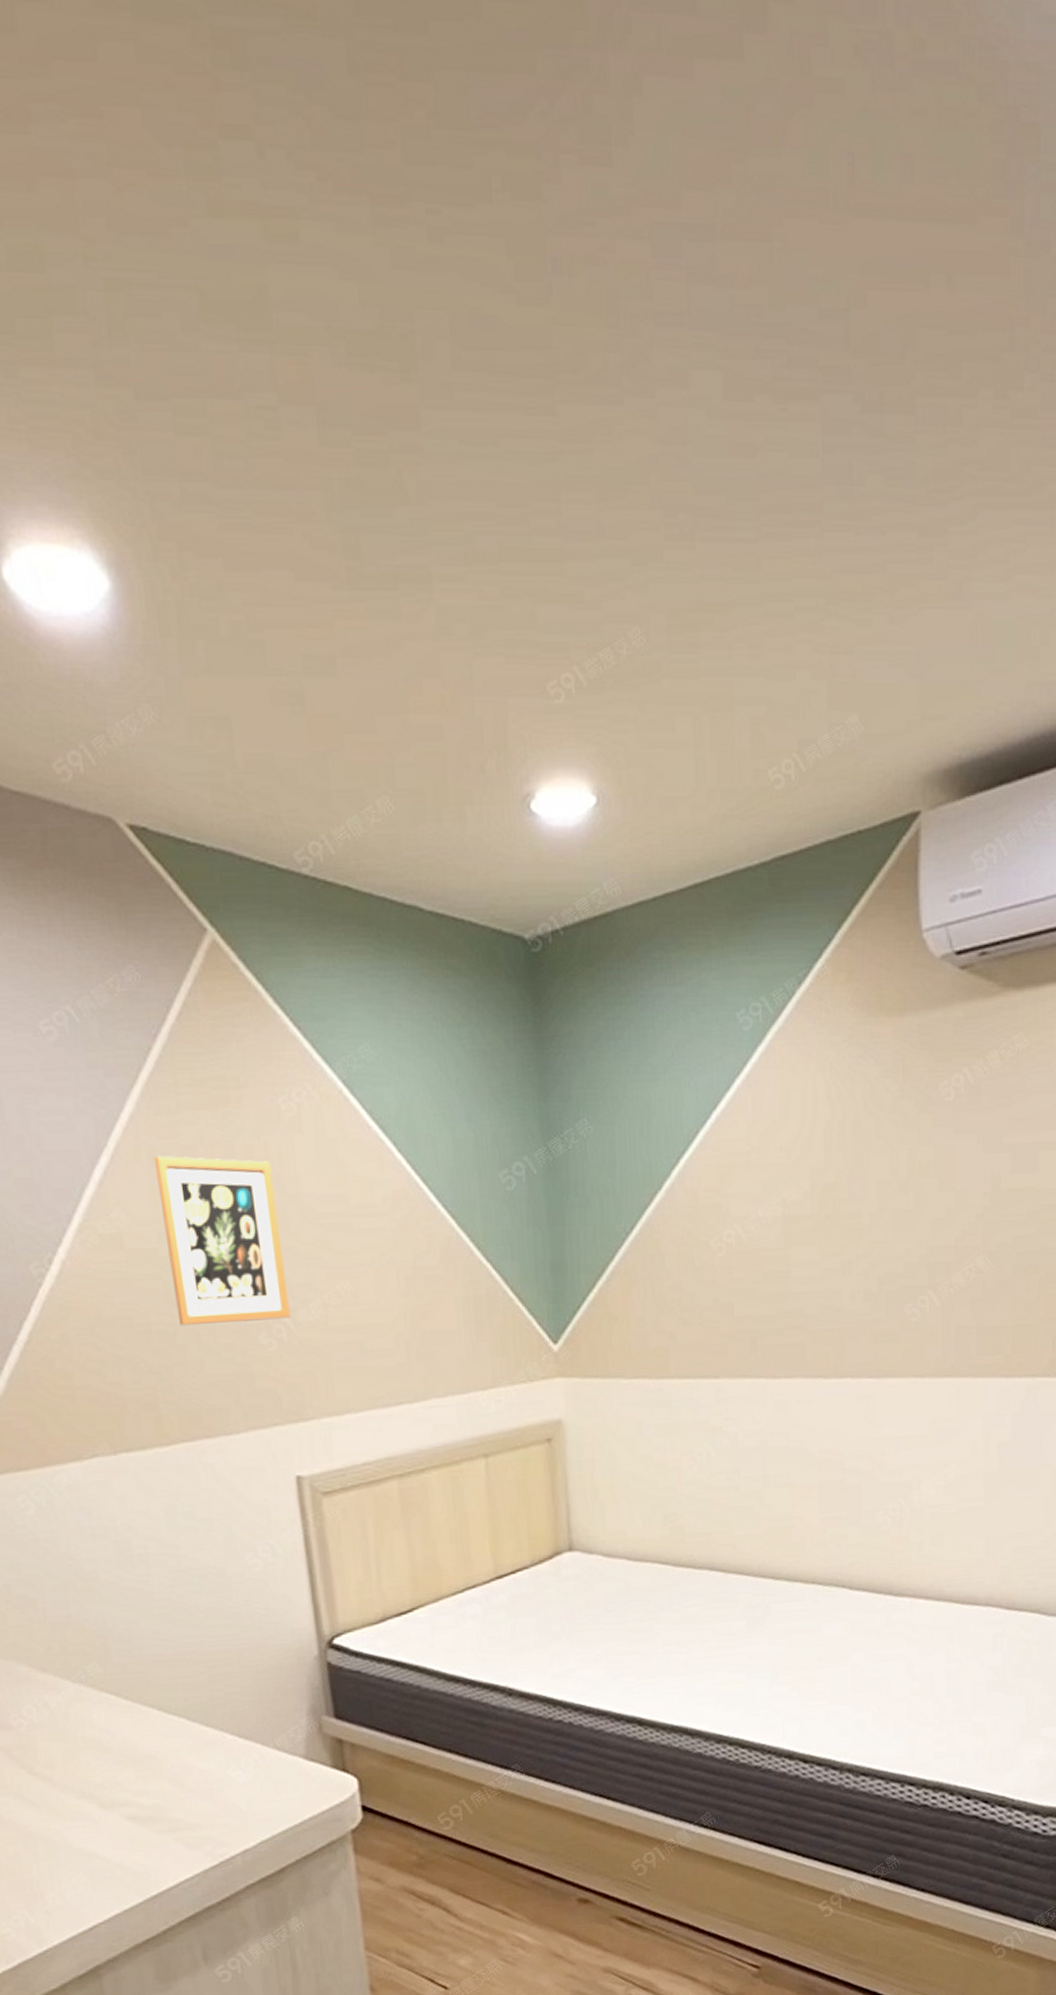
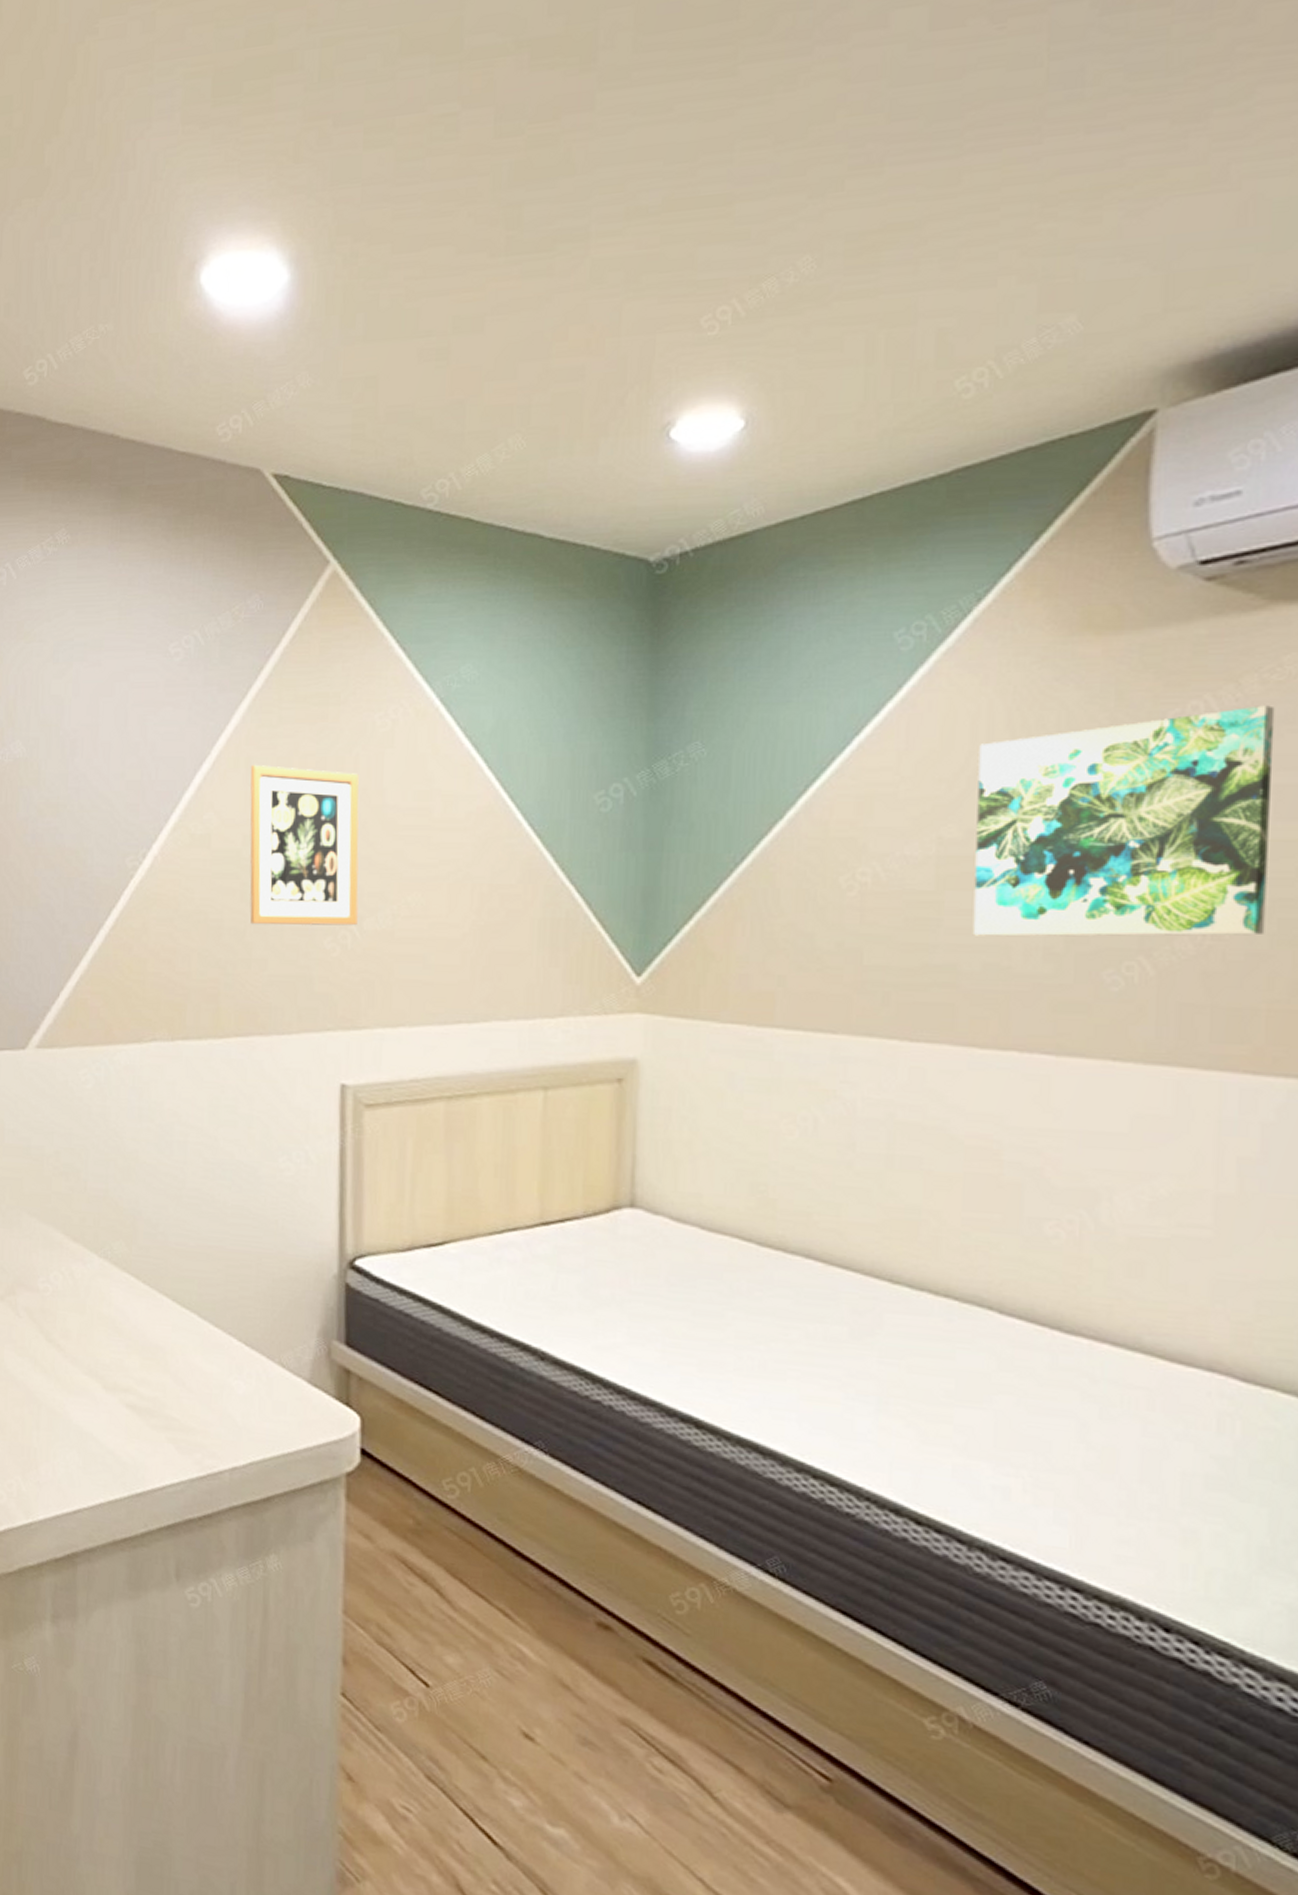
wall art: none [808,1077,1010,1284] -> present [972,705,1275,937]

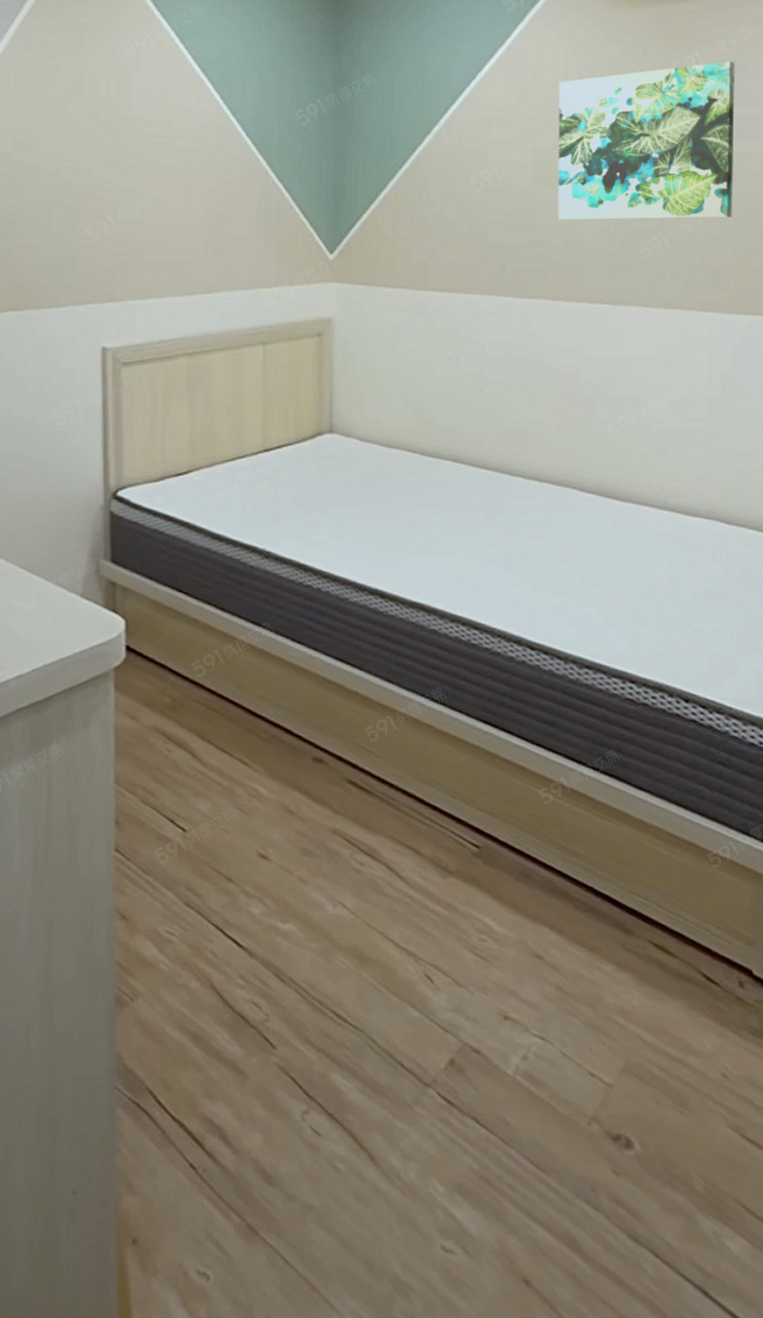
picture frame: present [249,764,359,926] -> none [18,80,113,217]

